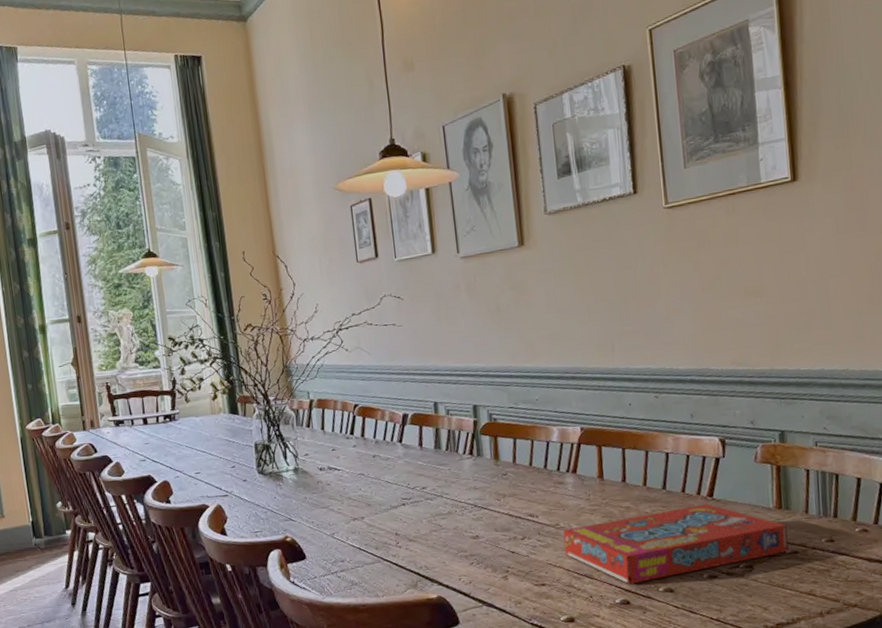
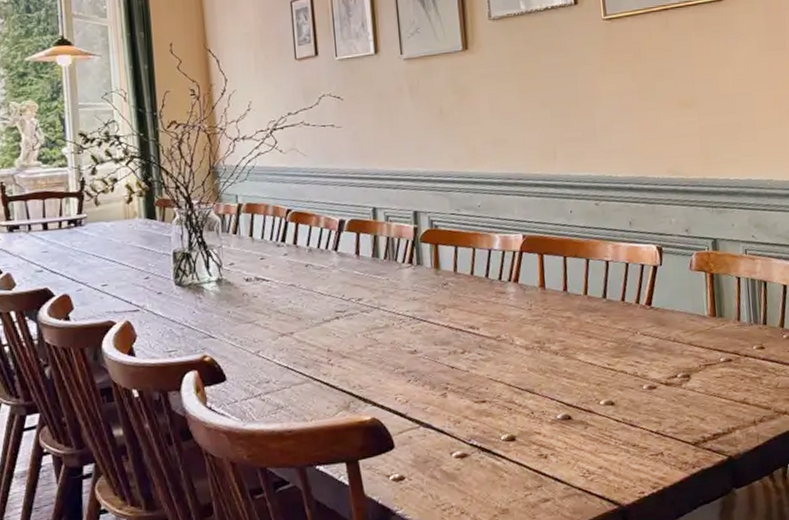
snack box: present [563,504,789,585] -> none [504,313,723,399]

